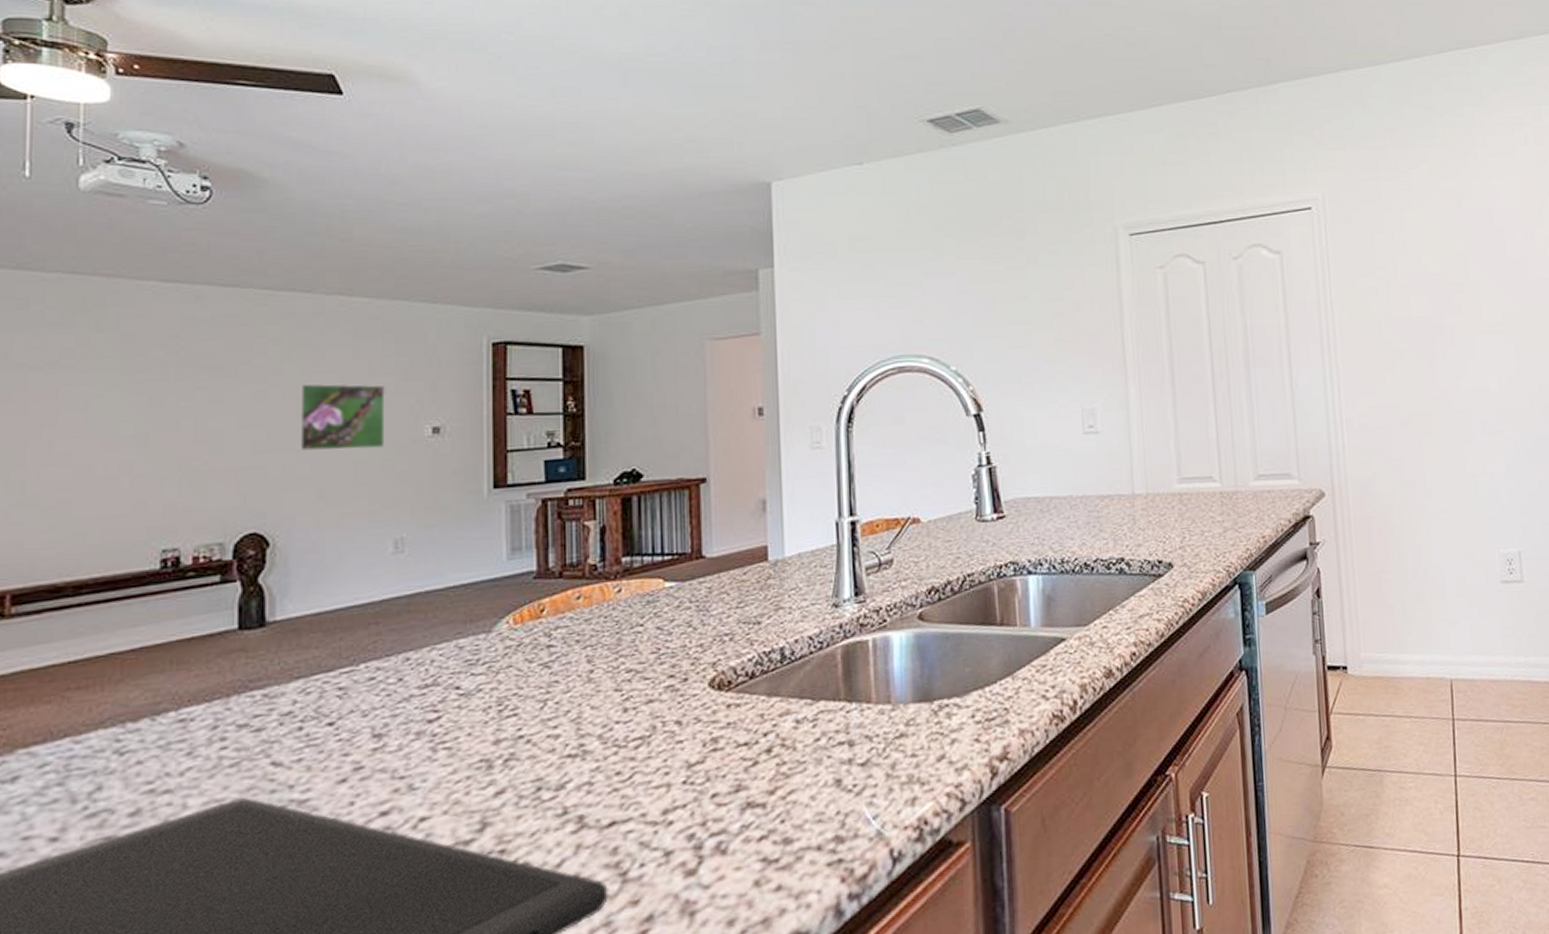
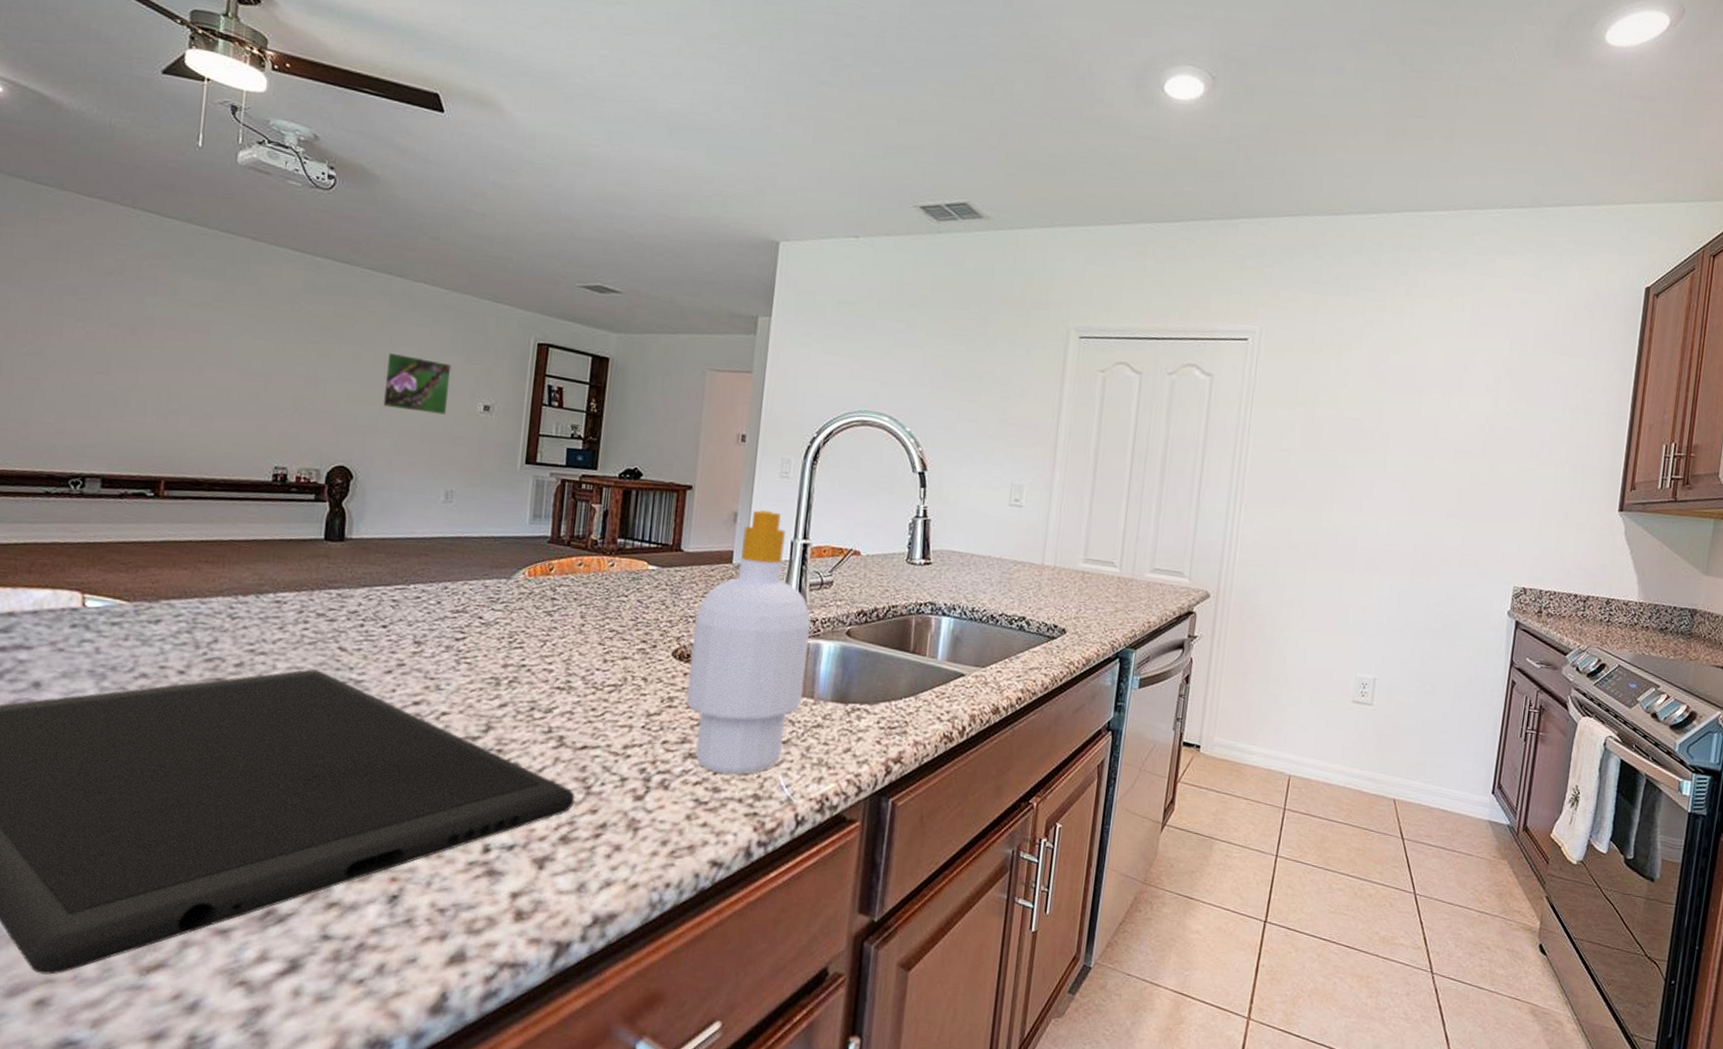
soap bottle: none [731,490,877,820] -> present [686,509,811,775]

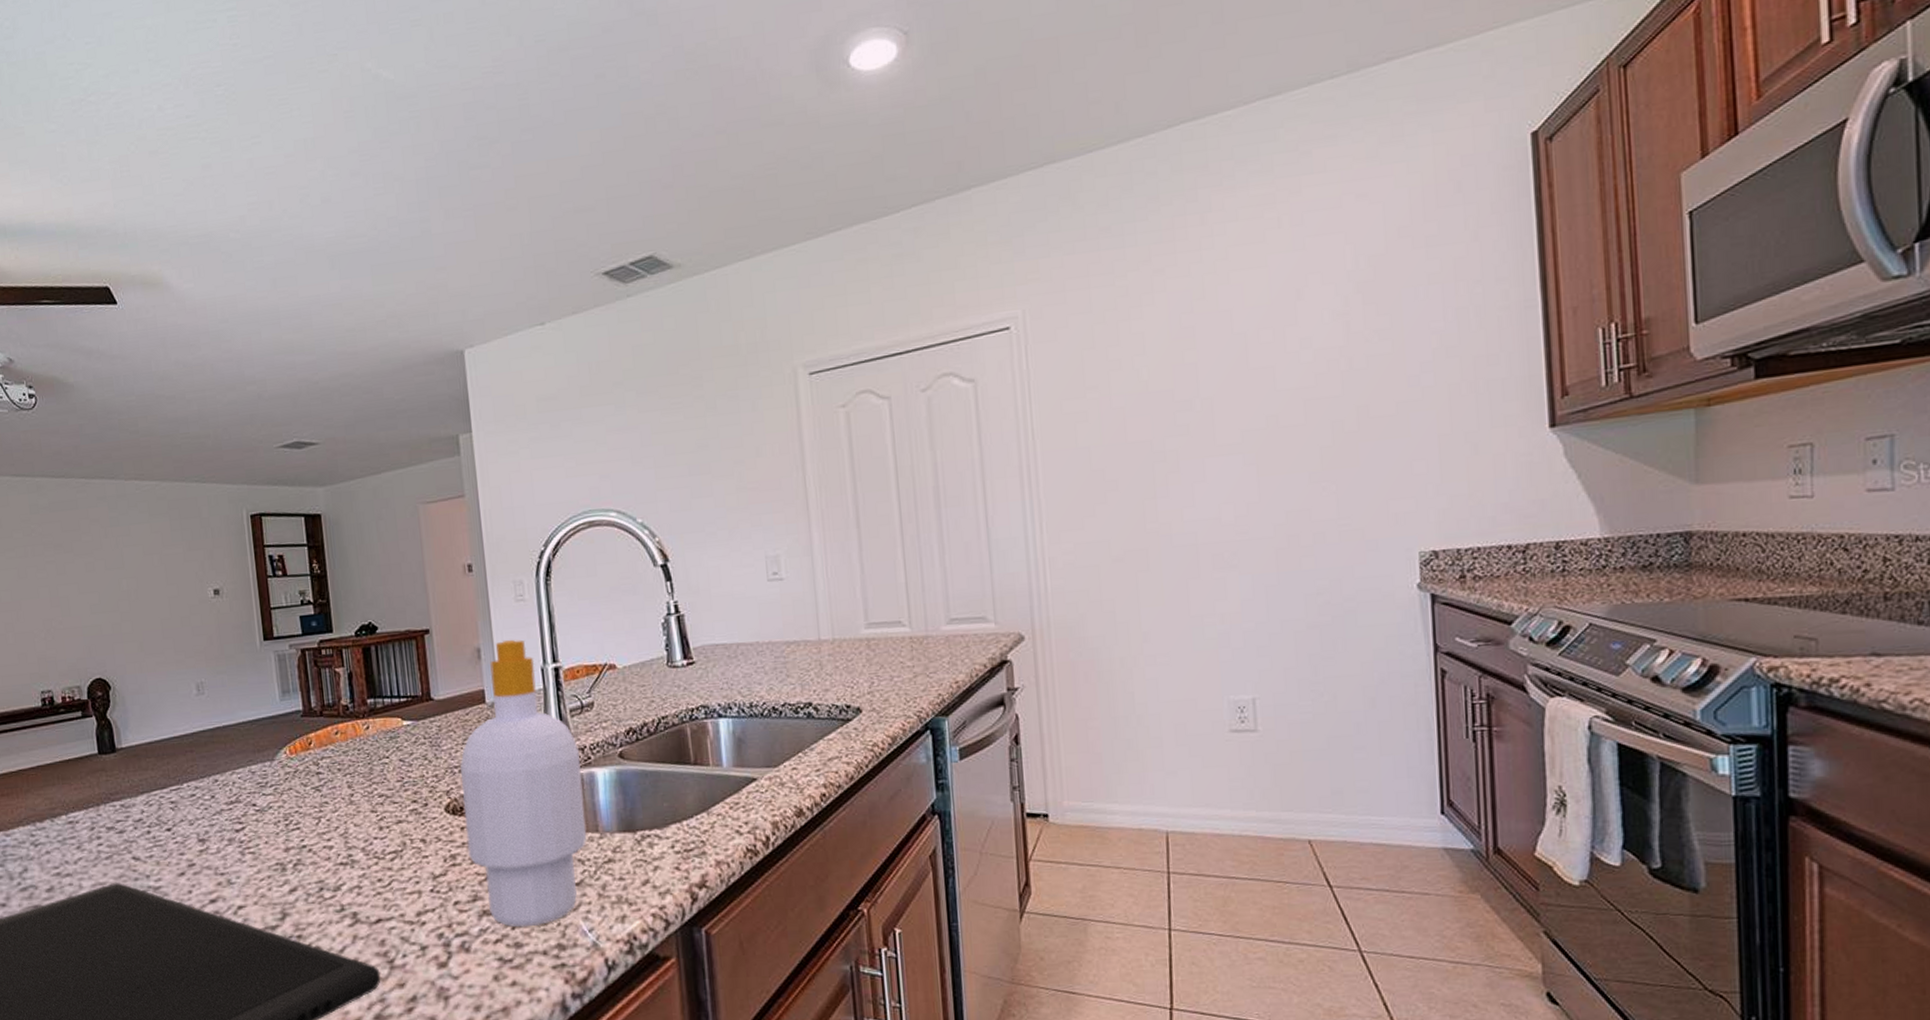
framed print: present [381,352,452,415] -> none [115,554,182,612]

